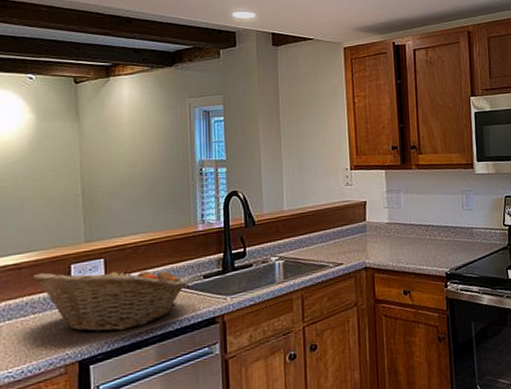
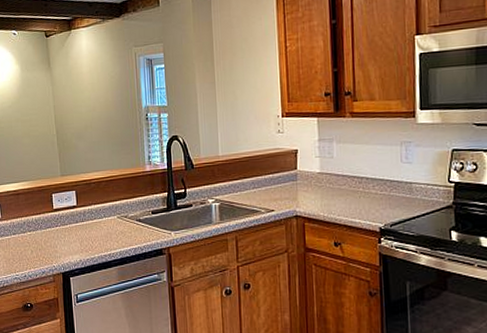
fruit basket: present [32,265,187,332] -> none [27,197,139,252]

